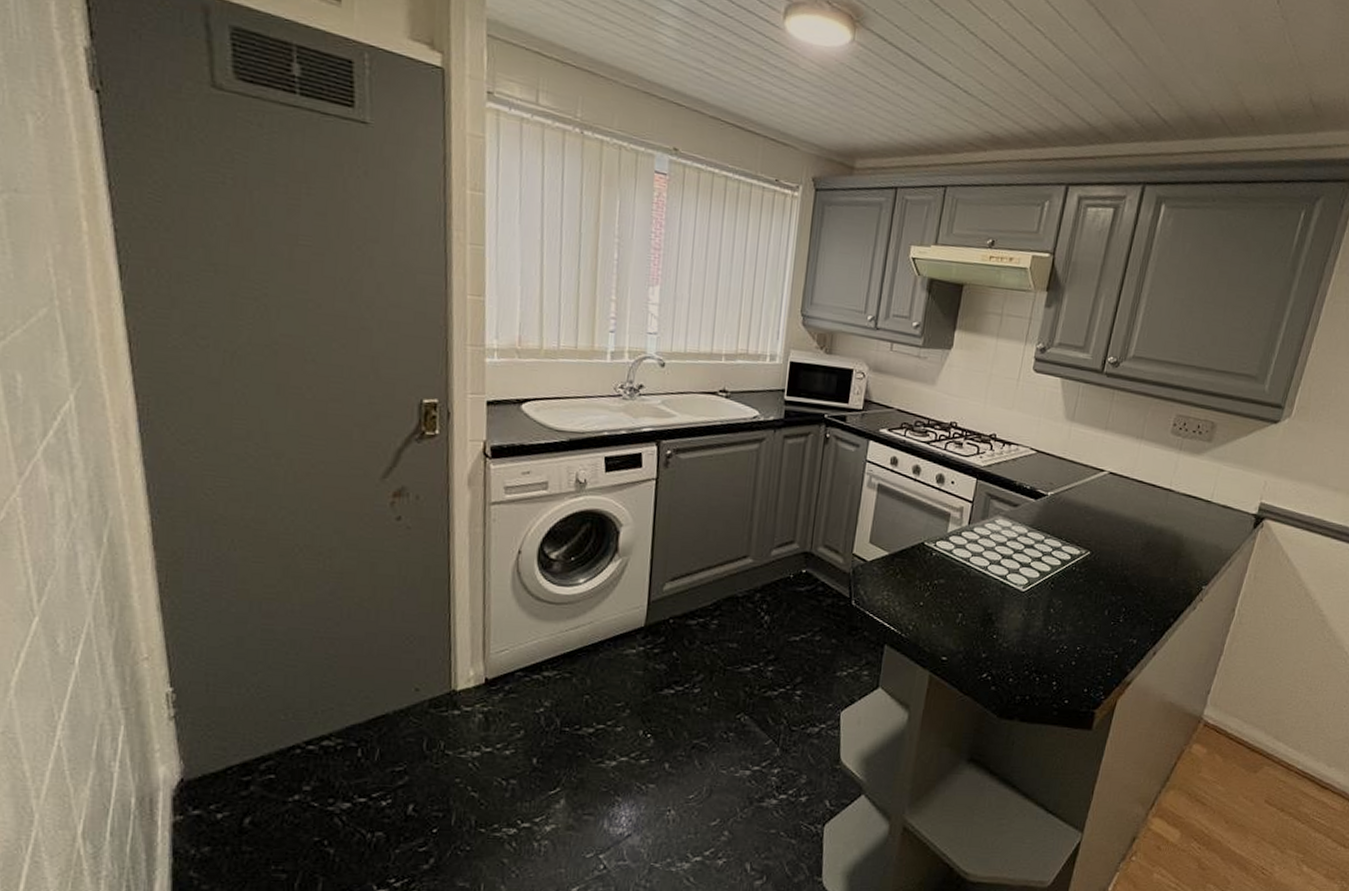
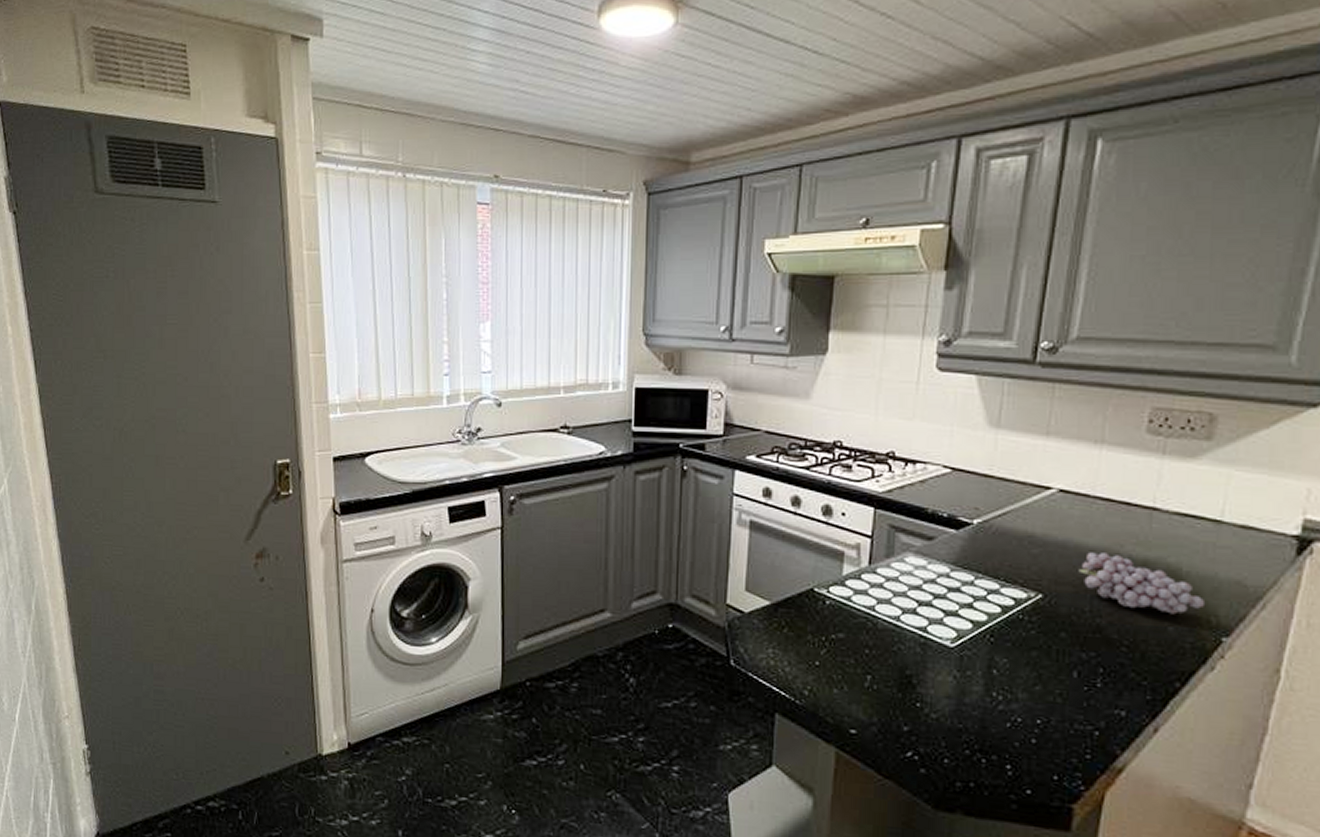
fruit: none [1116,521,1196,569] -> present [1078,552,1206,615]

